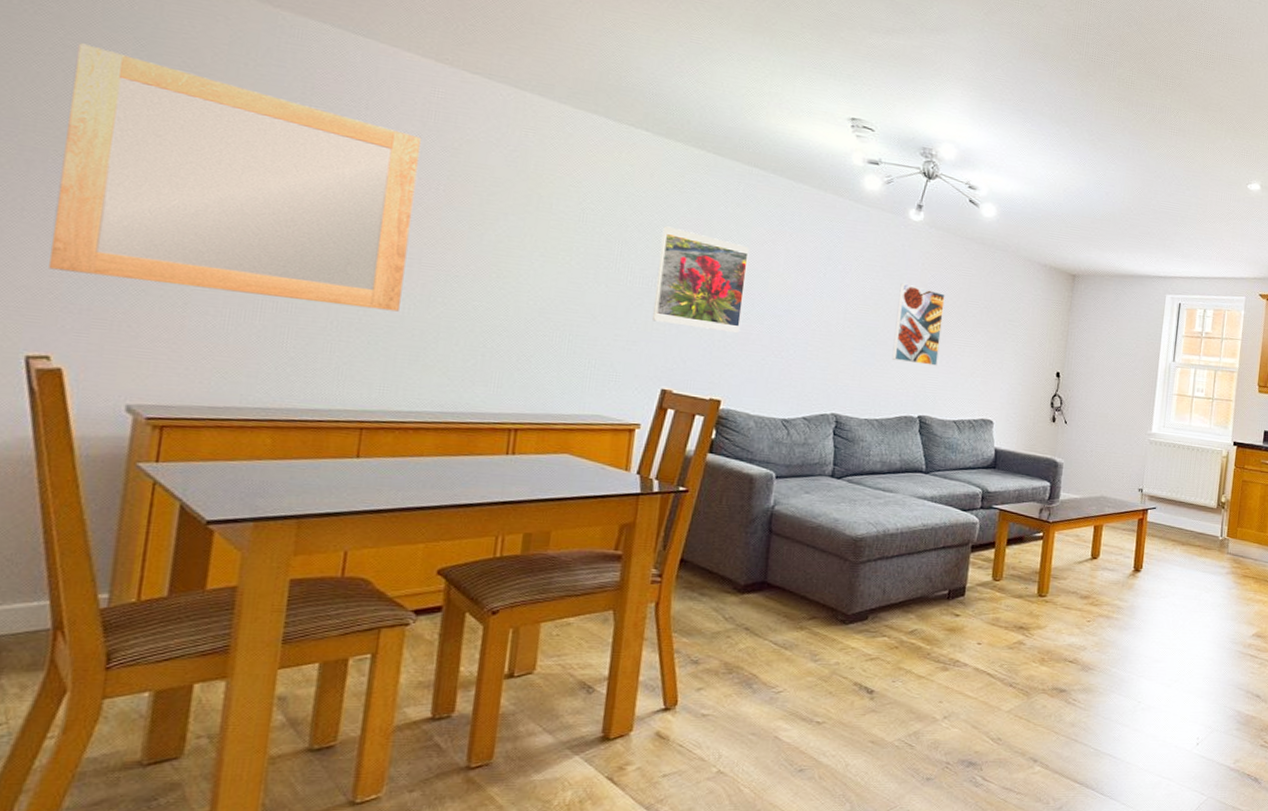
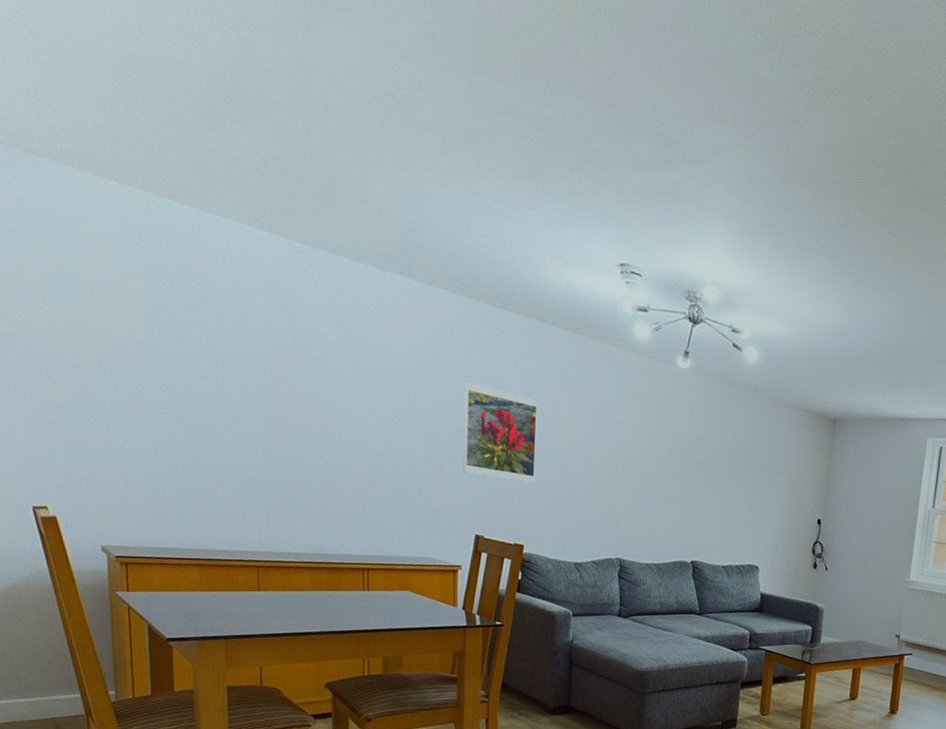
home mirror: present [49,43,422,312] -> none [19,238,272,467]
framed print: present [891,283,945,366] -> none [666,431,713,513]

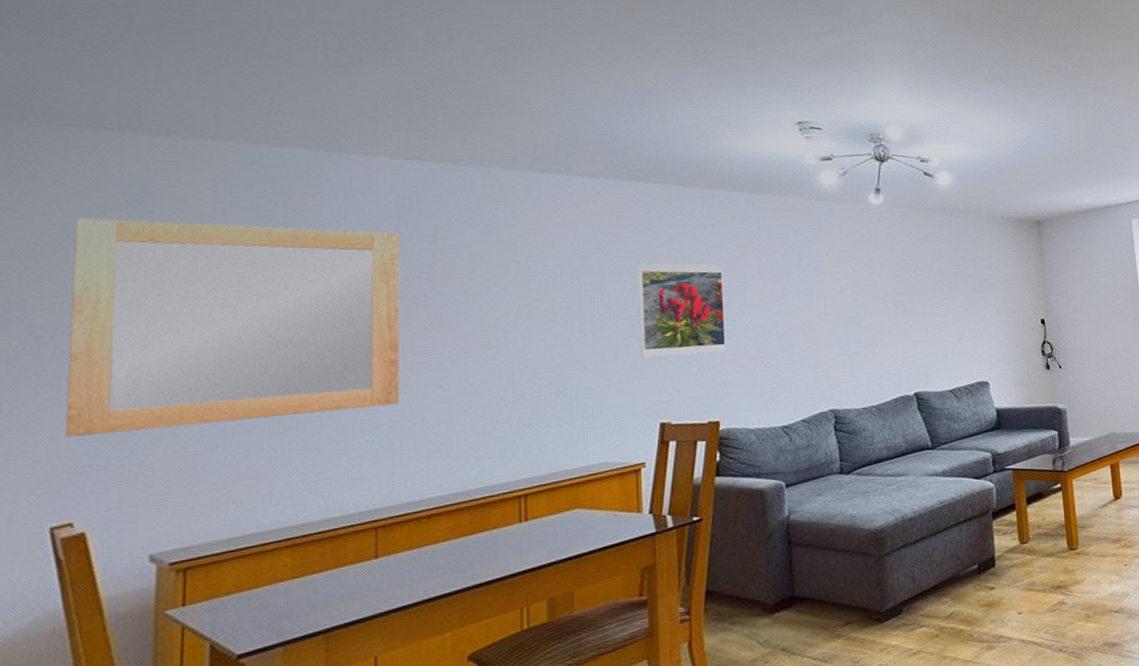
home mirror: none [19,238,272,467] -> present [65,217,400,438]

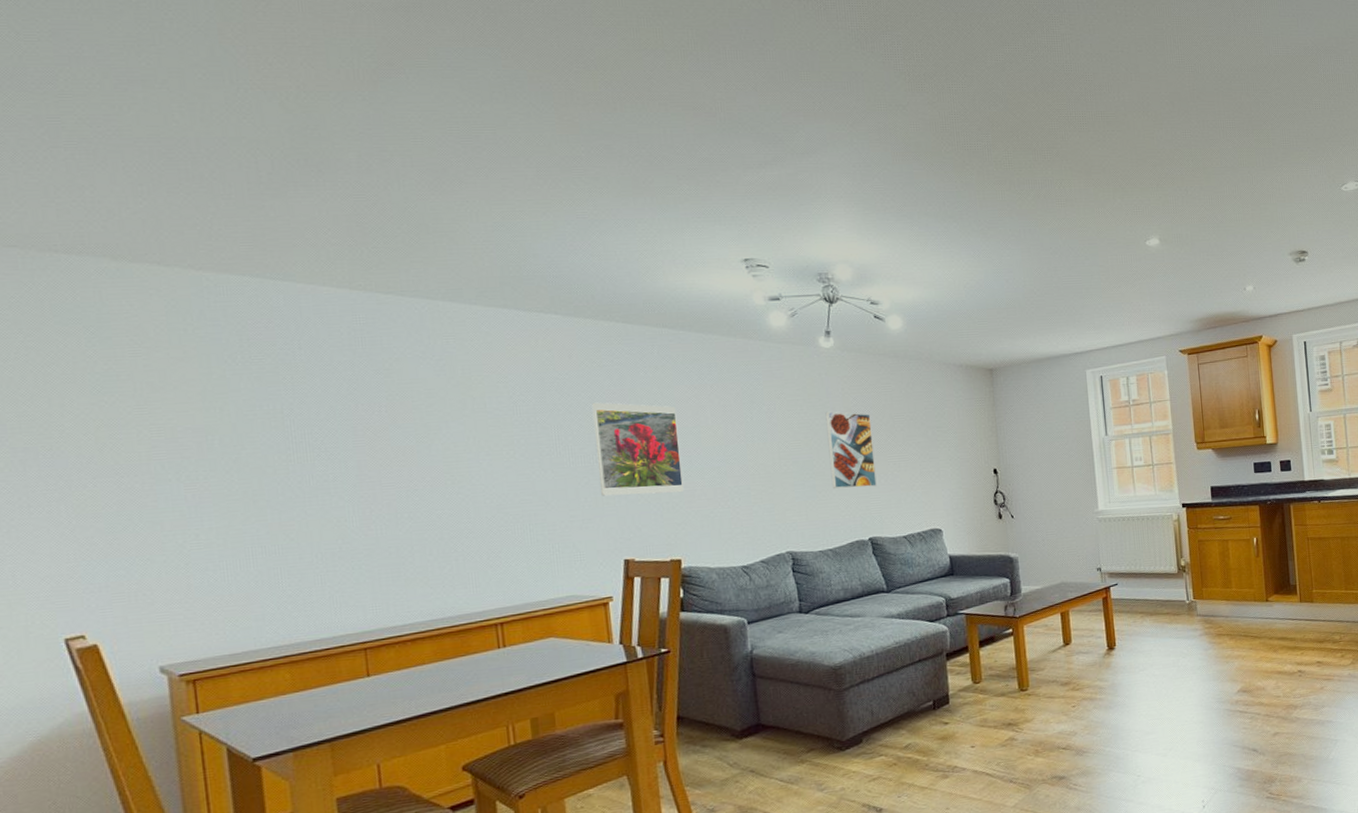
home mirror: present [65,217,400,438] -> none [38,342,372,556]
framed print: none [873,266,923,343] -> present [825,411,877,489]

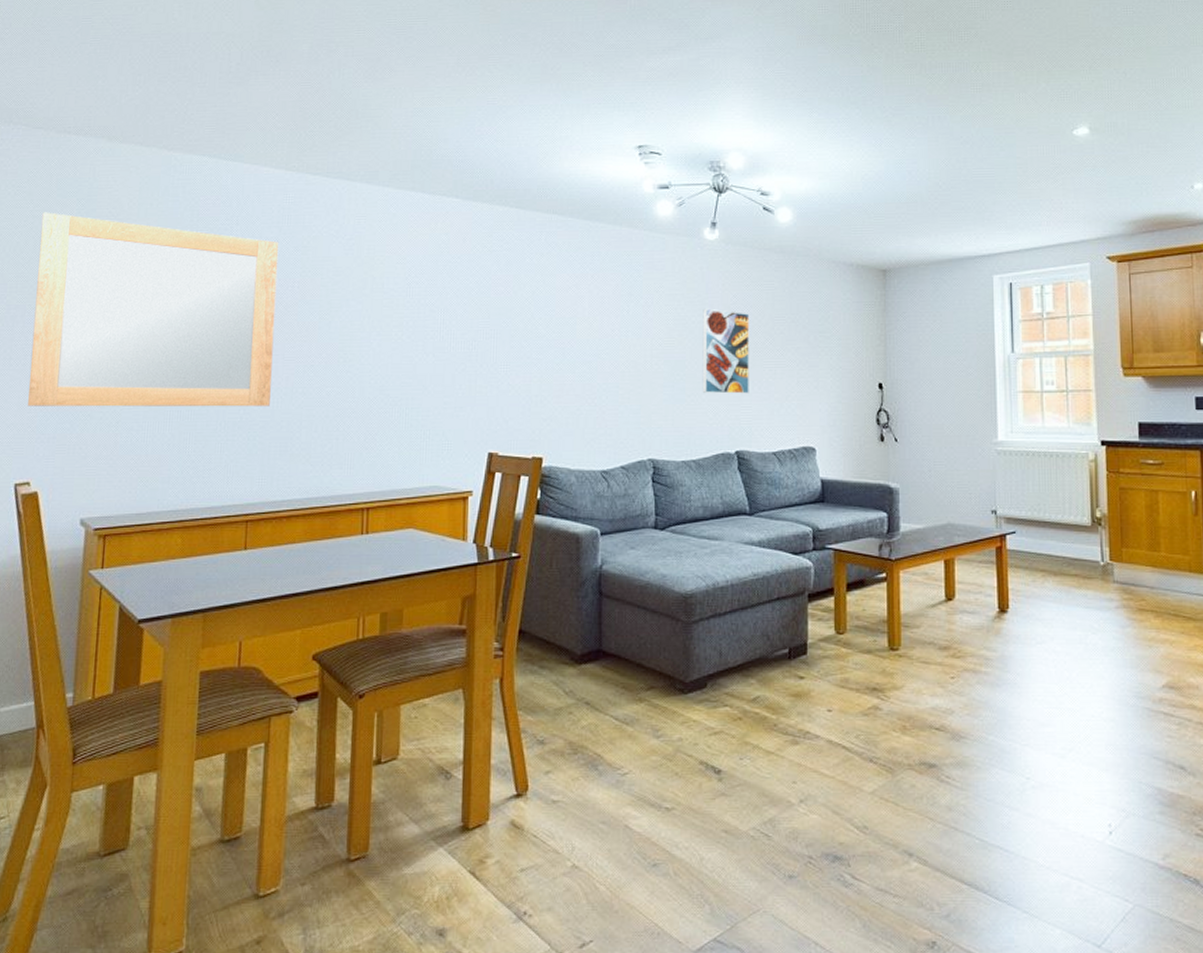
home mirror: none [38,342,372,556] -> present [28,212,279,407]
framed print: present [591,402,684,496] -> none [475,287,556,386]

